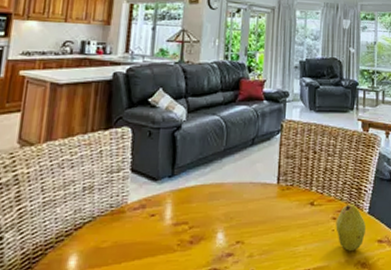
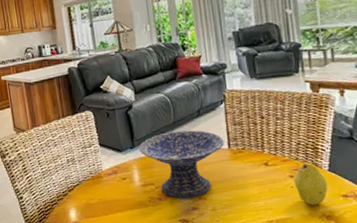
decorative bowl: none [178,160,274,242] -> present [139,130,224,199]

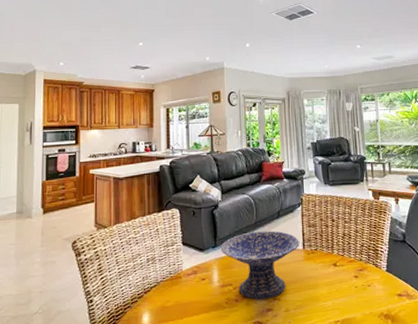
fruit: present [293,163,328,206] -> none [358,264,385,305]

